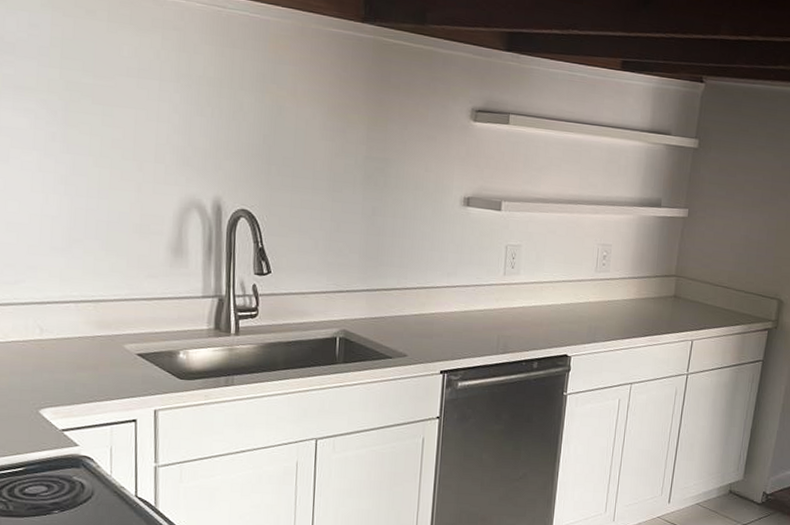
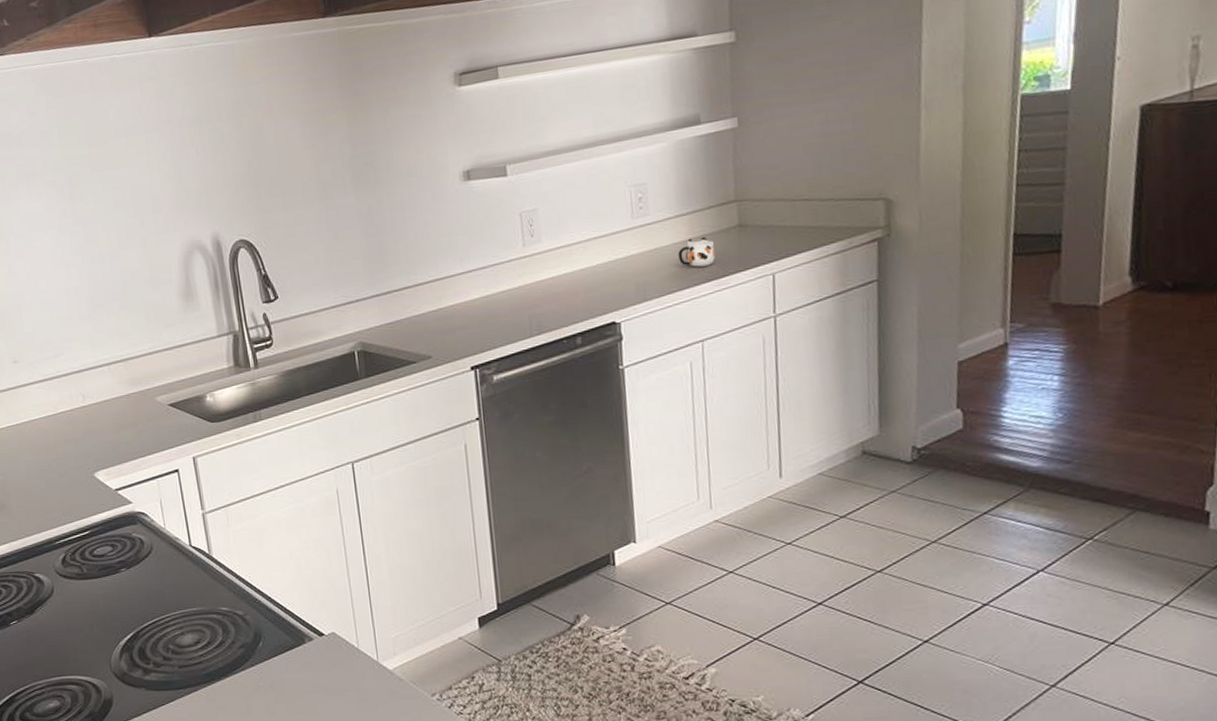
mug: none [625,298,654,324] -> present [678,236,716,268]

